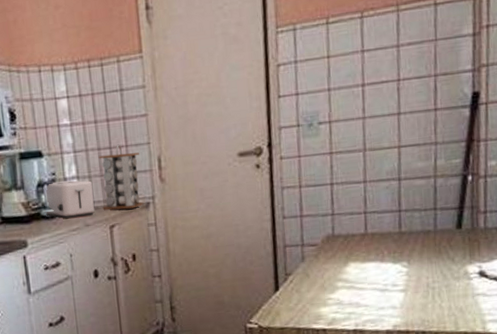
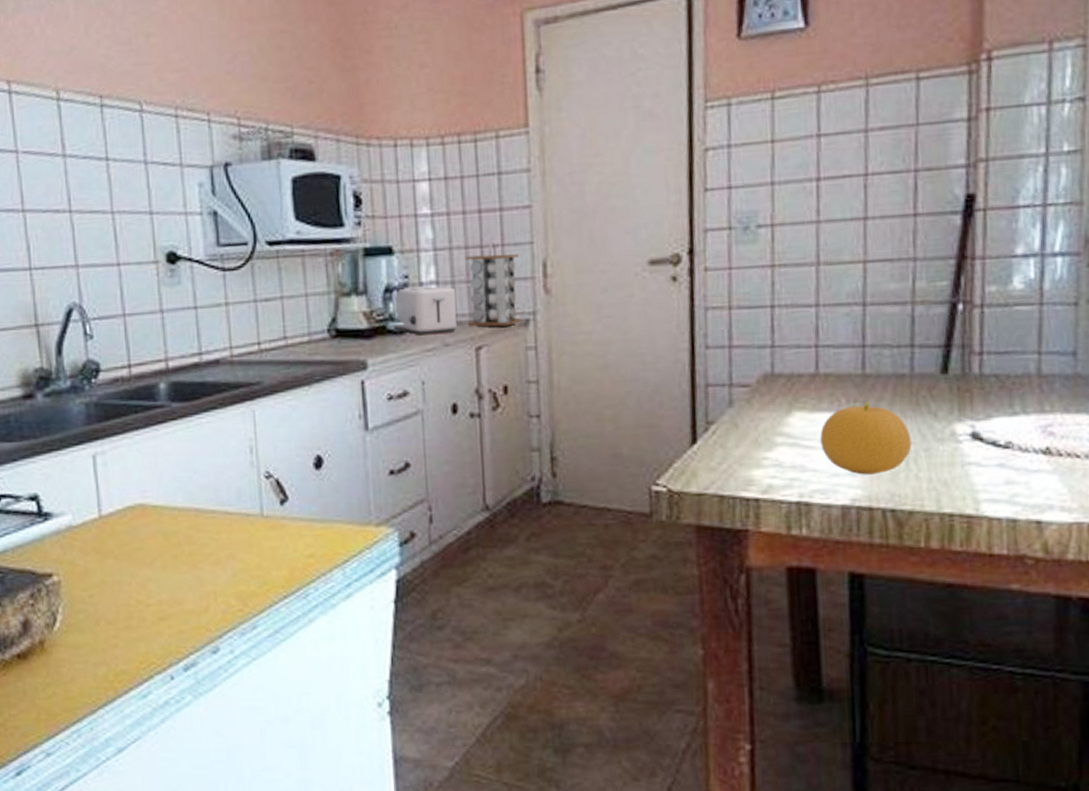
fruit: none [369,253,437,307] -> present [820,402,912,475]

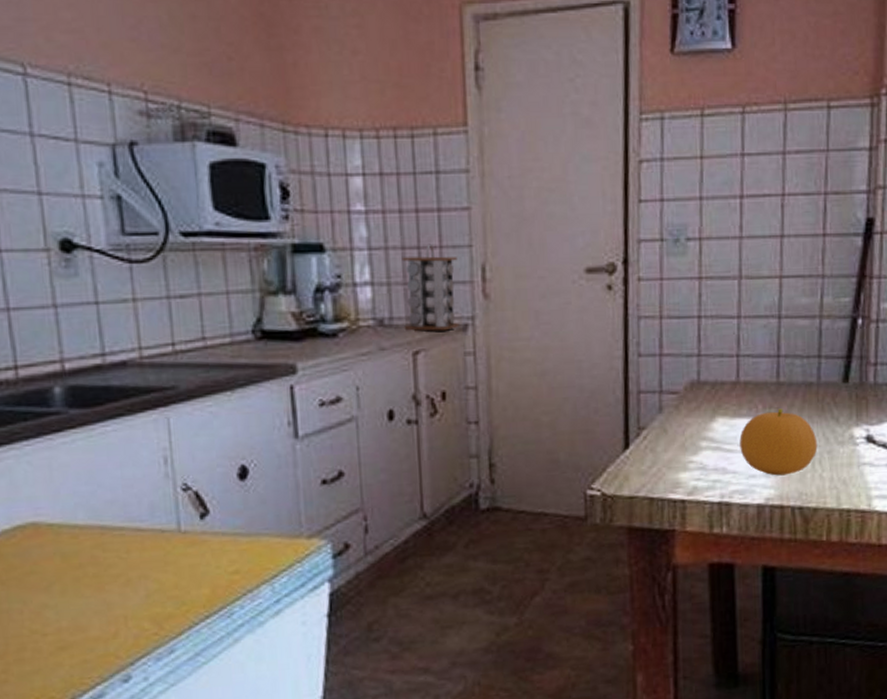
toaster: present [392,286,457,336] -> none [323,287,393,339]

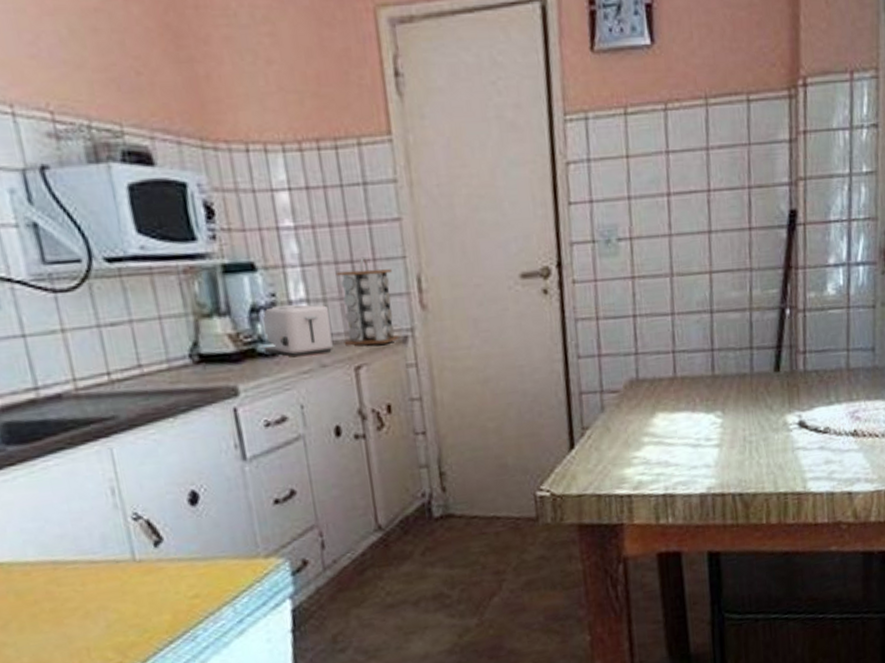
toaster: none [323,287,393,339] -> present [262,304,333,358]
fruit: present [739,408,818,476] -> none [679,400,754,466]

